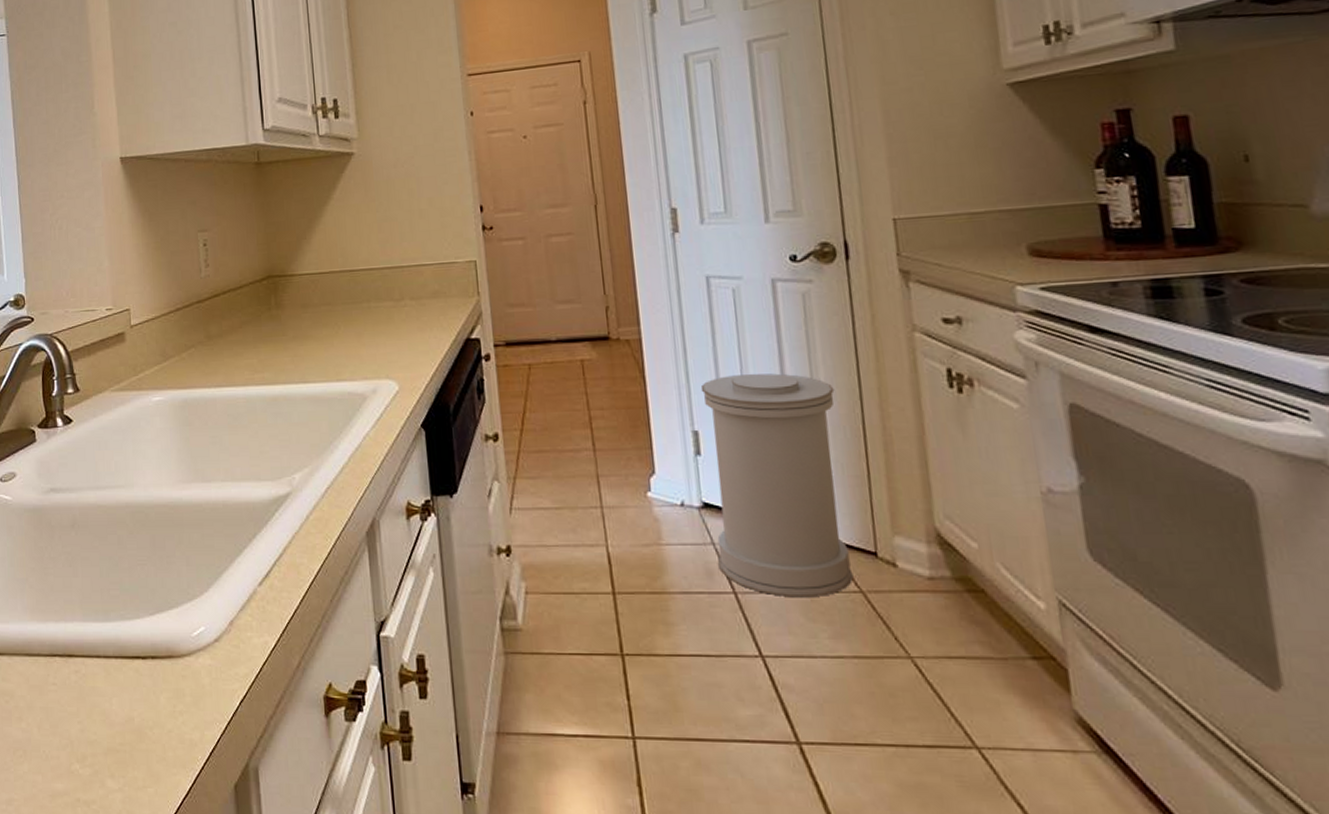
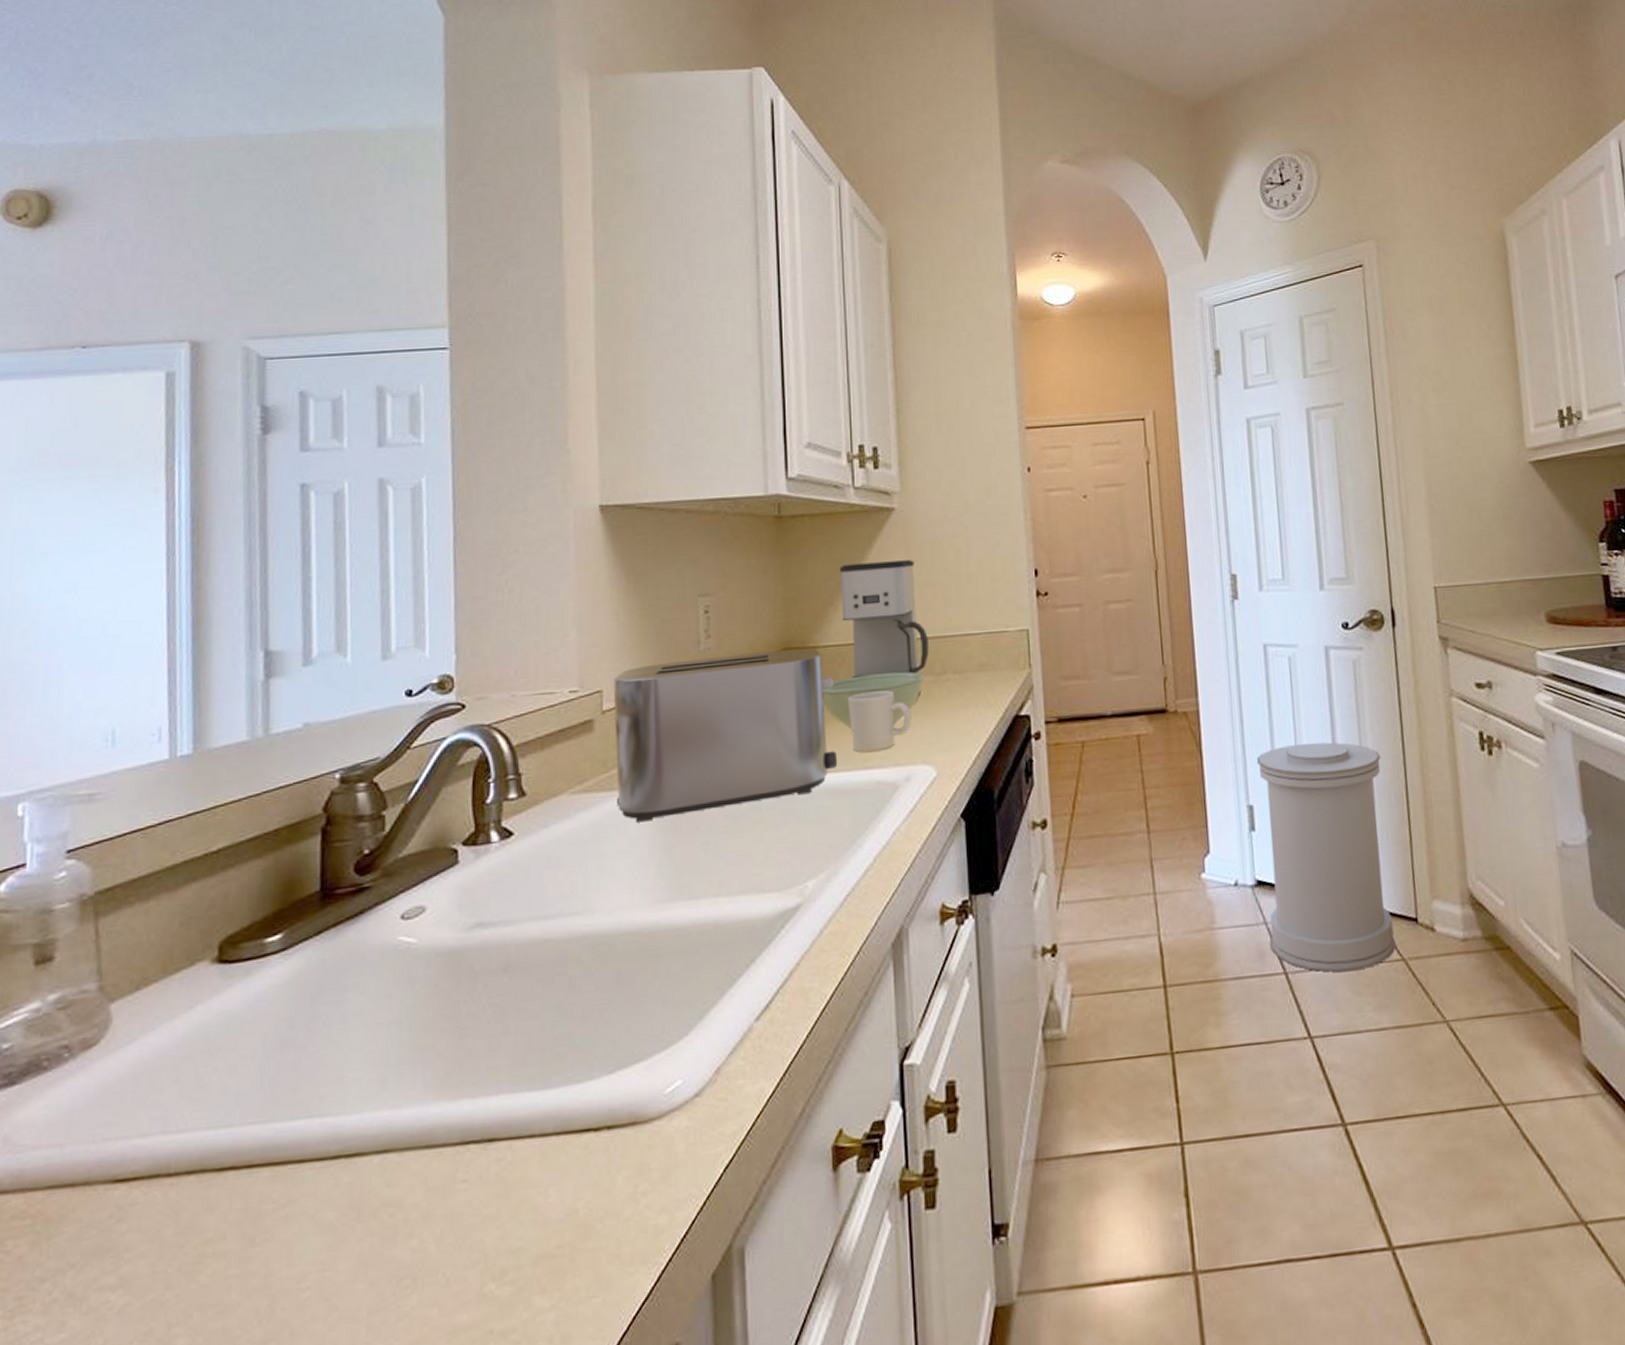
toaster: none [137,276,314,417] -> present [613,648,837,822]
bowl: none [300,297,385,346] -> present [822,671,924,729]
coffee maker: none [309,199,388,324] -> present [839,560,929,702]
mug: none [321,313,376,368] -> present [847,690,912,754]

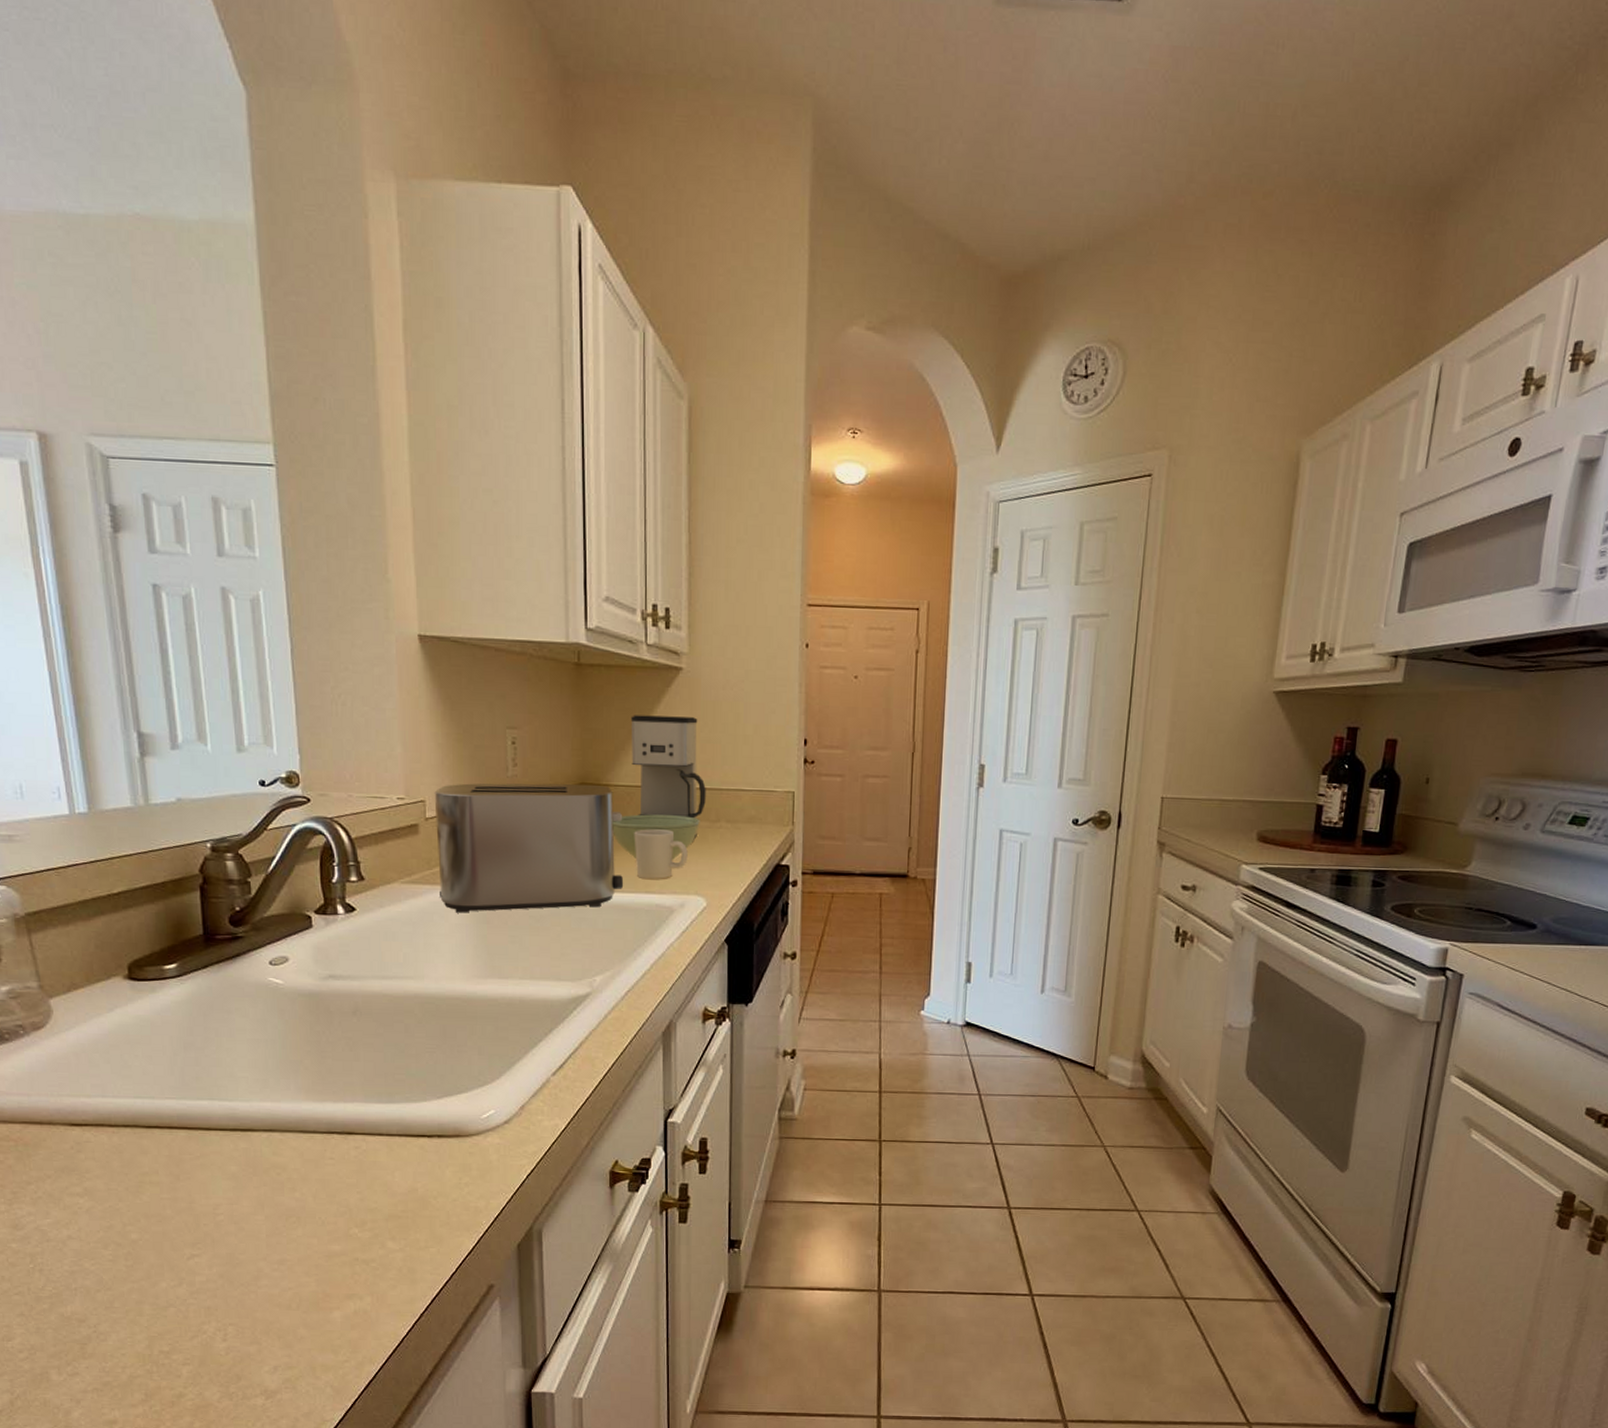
trash can: present [1256,742,1396,973] -> none [970,917,1088,1100]

